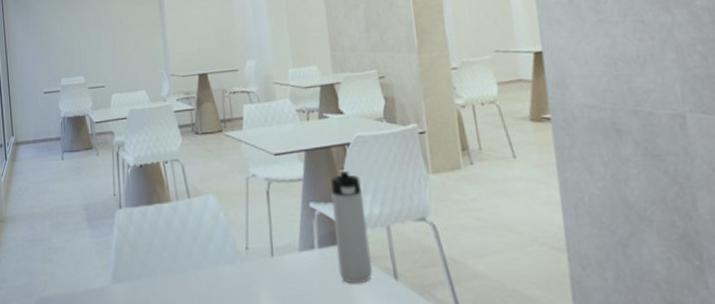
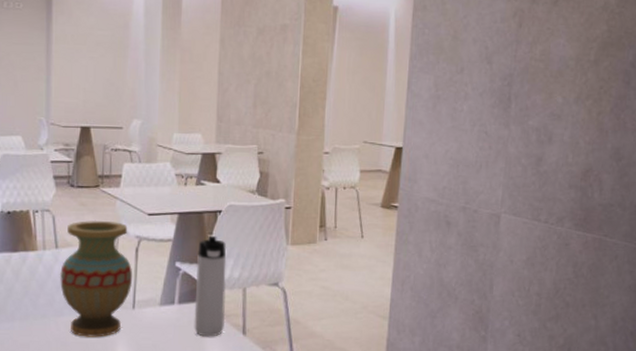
vase: none [195,165,268,290] -> present [60,220,132,337]

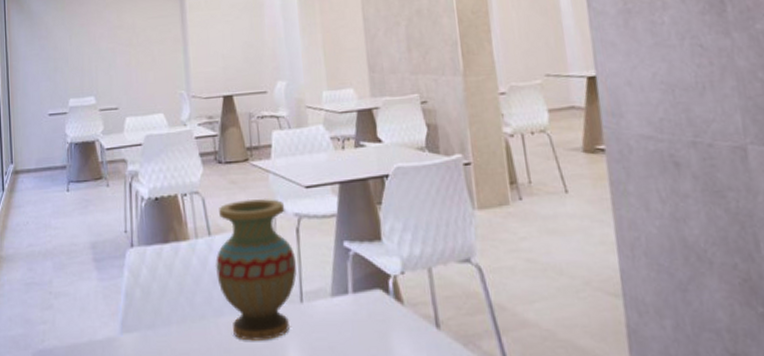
thermos bottle: present [194,235,227,337] -> none [367,205,413,334]

